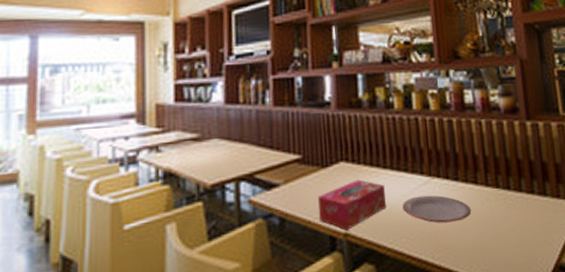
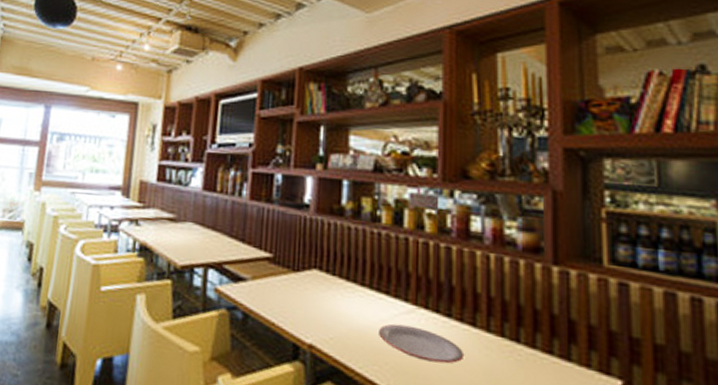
tissue box: present [317,179,386,231] -> none [284,291,360,342]

